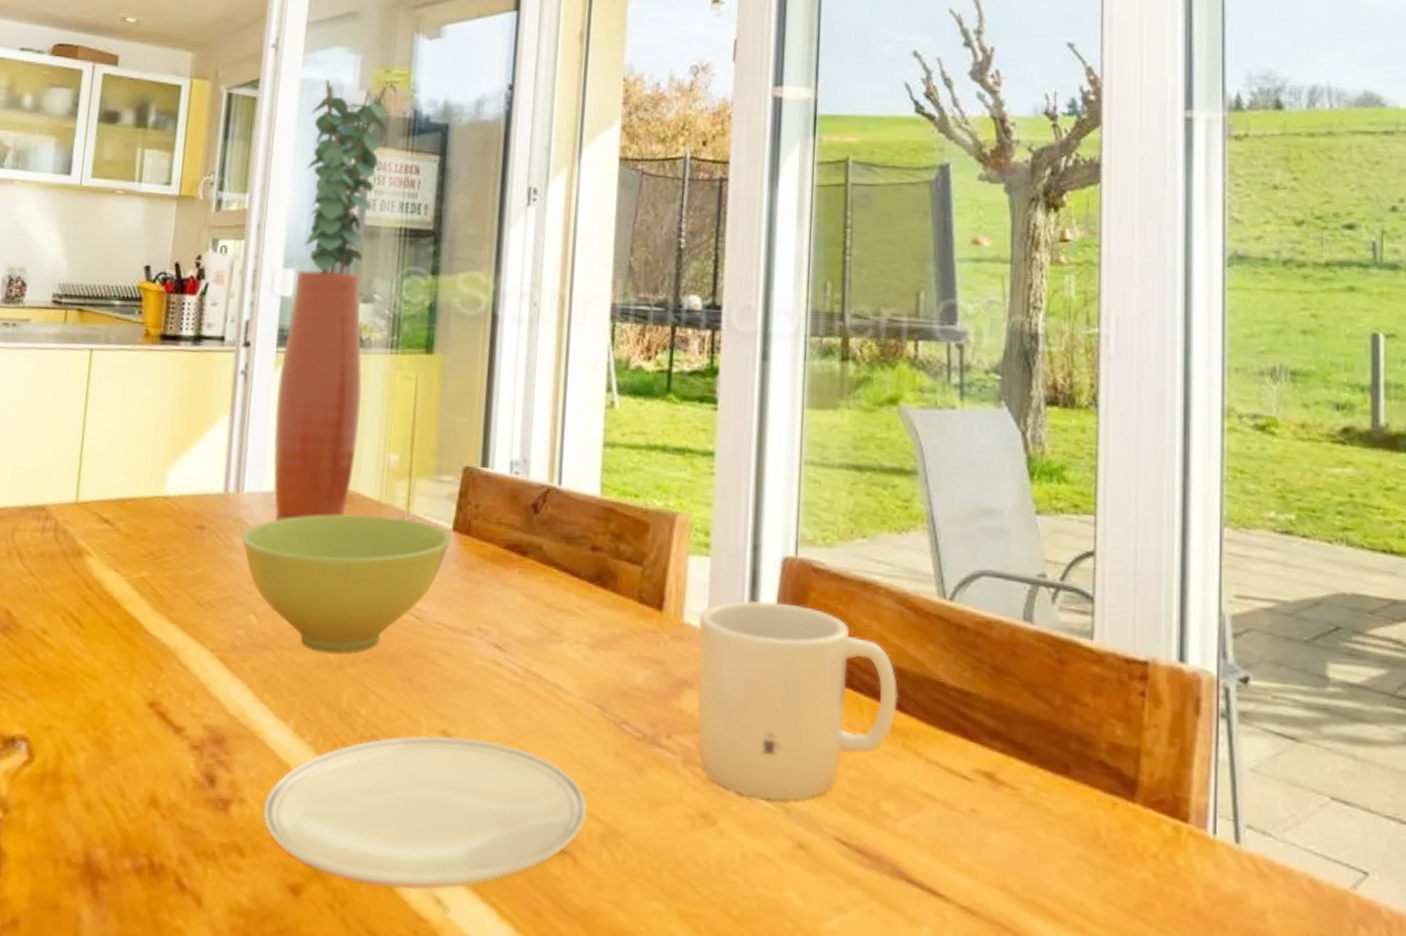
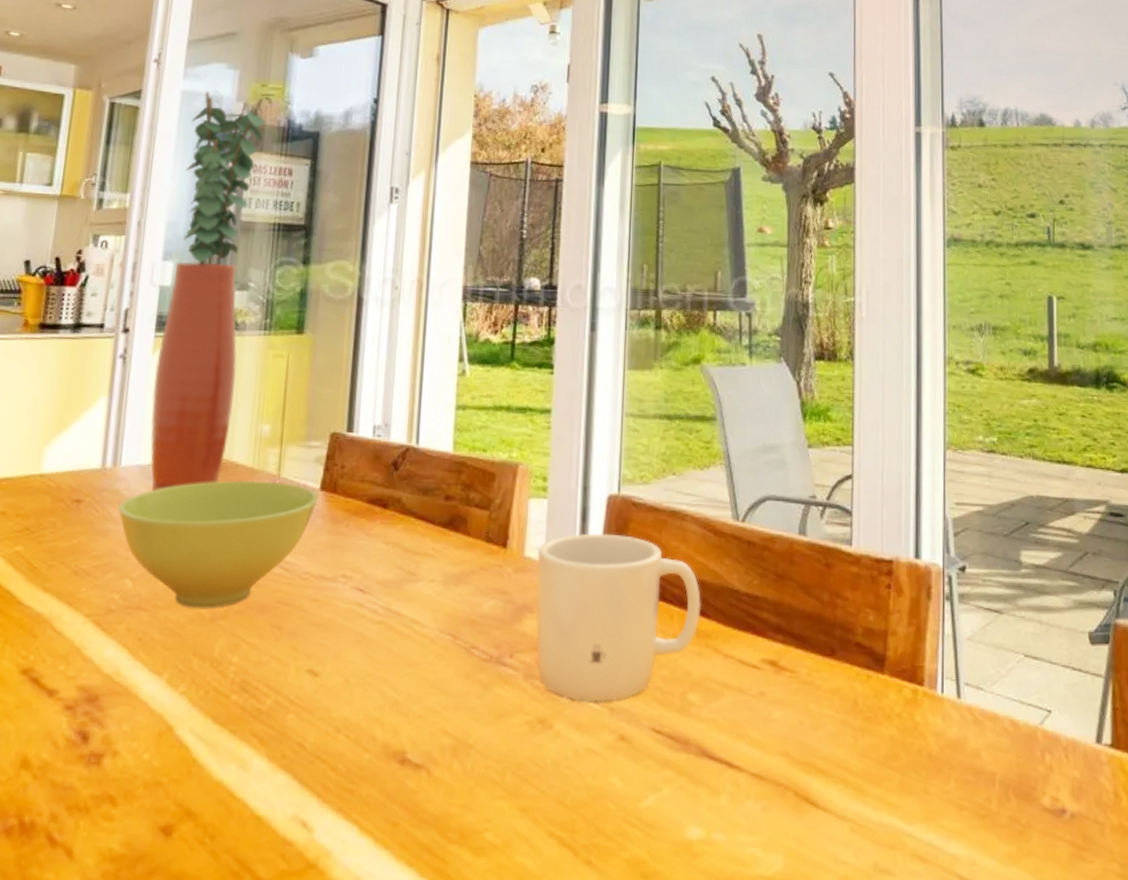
plate: present [262,735,588,890] -> none [135,674,441,819]

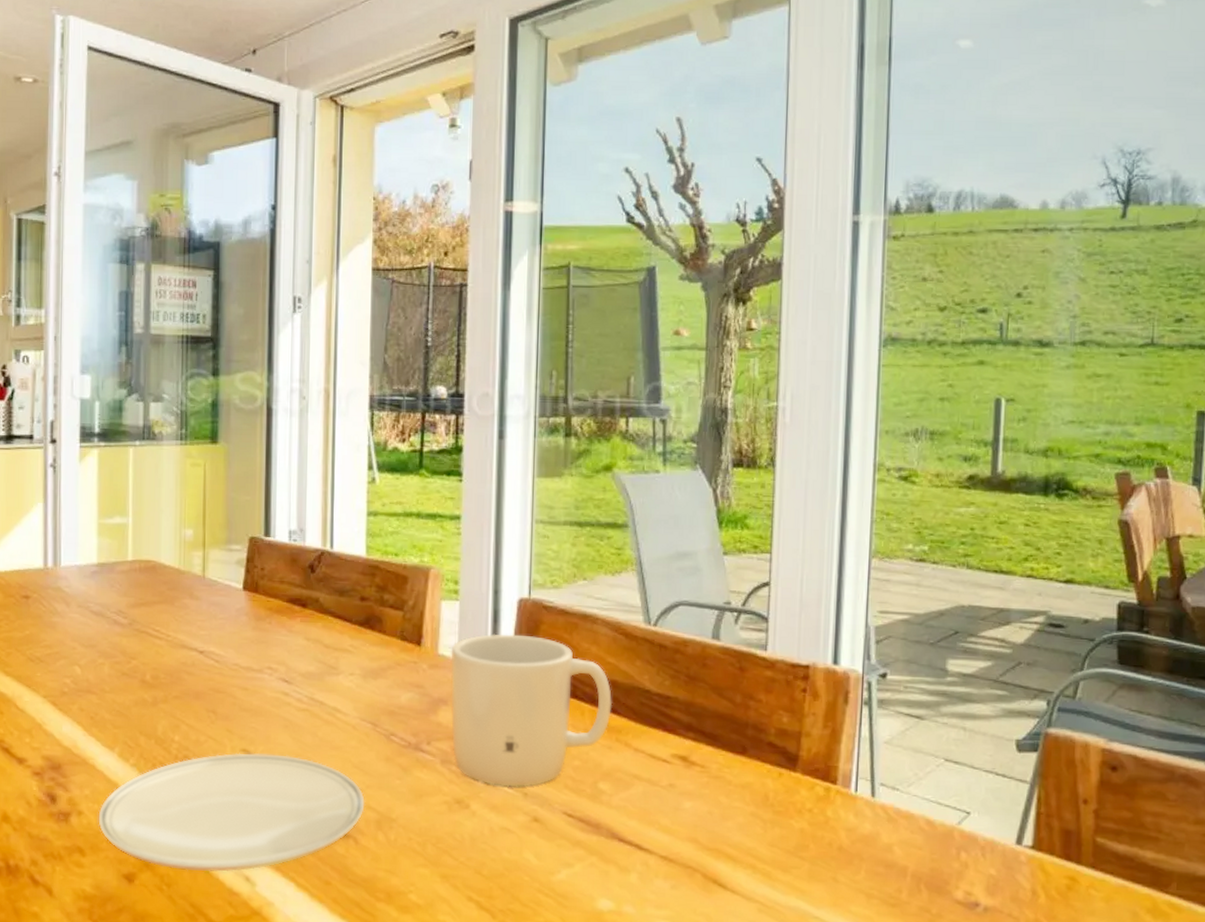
bowl: present [118,480,319,608] -> none [62,580,242,693]
plate: none [135,674,441,819] -> present [98,753,365,872]
vase: present [150,92,265,491] -> none [82,204,166,589]

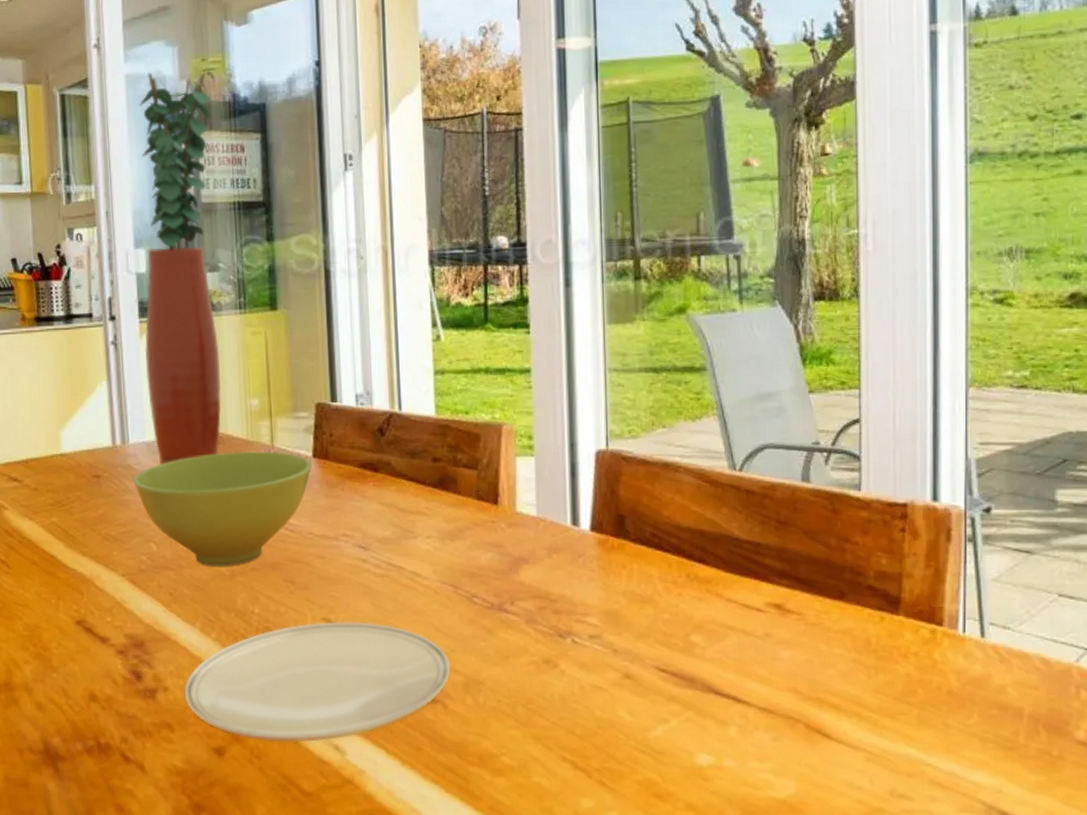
bowl: none [62,580,242,693] -> present [133,451,313,566]
vase: none [82,204,166,589] -> present [139,73,222,465]
mug: present [450,633,613,787] -> none [529,487,701,644]

